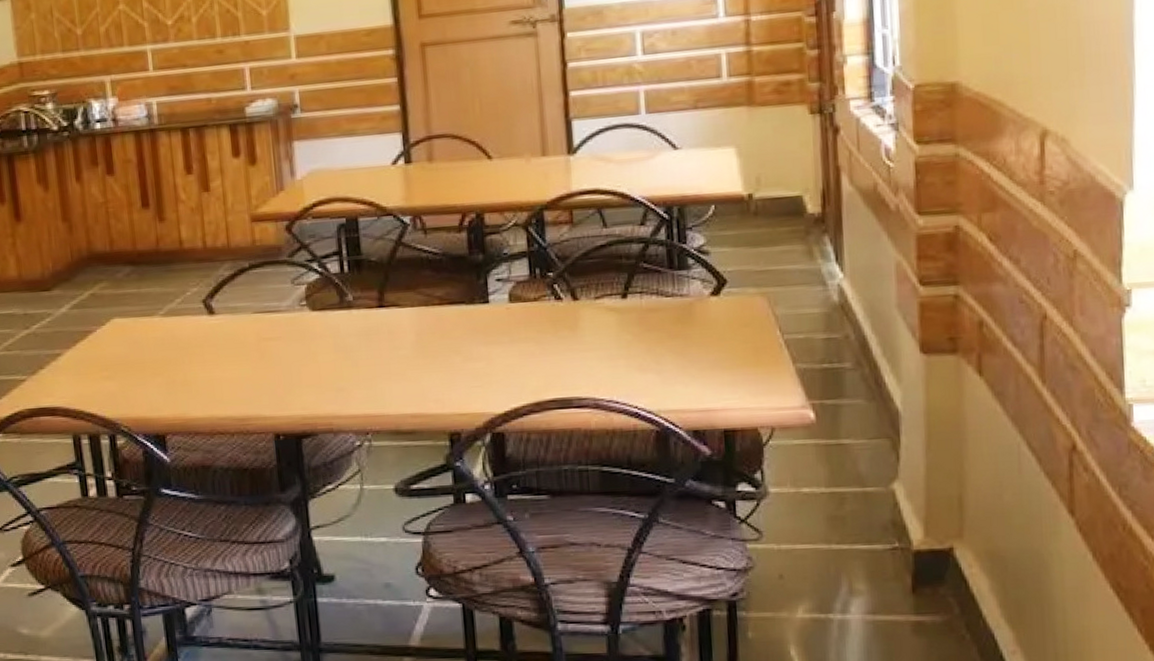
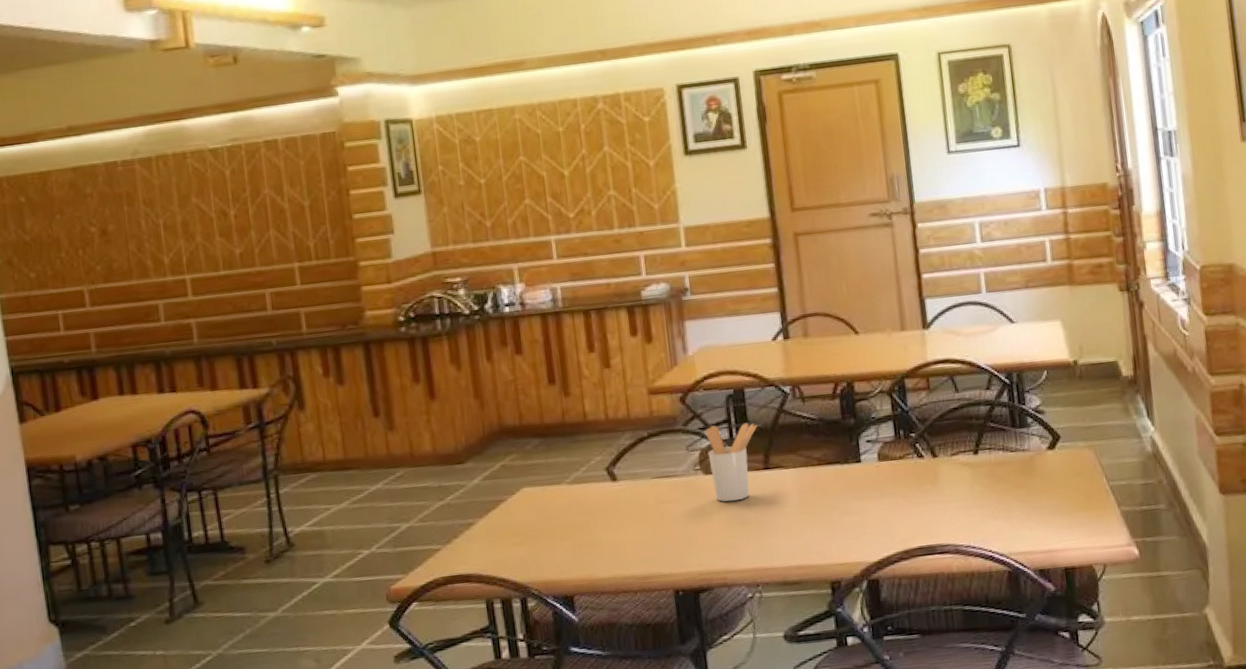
utensil holder: none [313,255,372,342] -> present [705,423,758,502]

